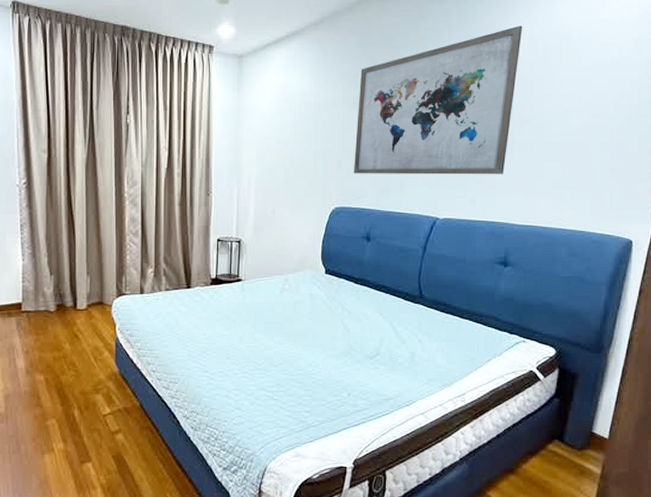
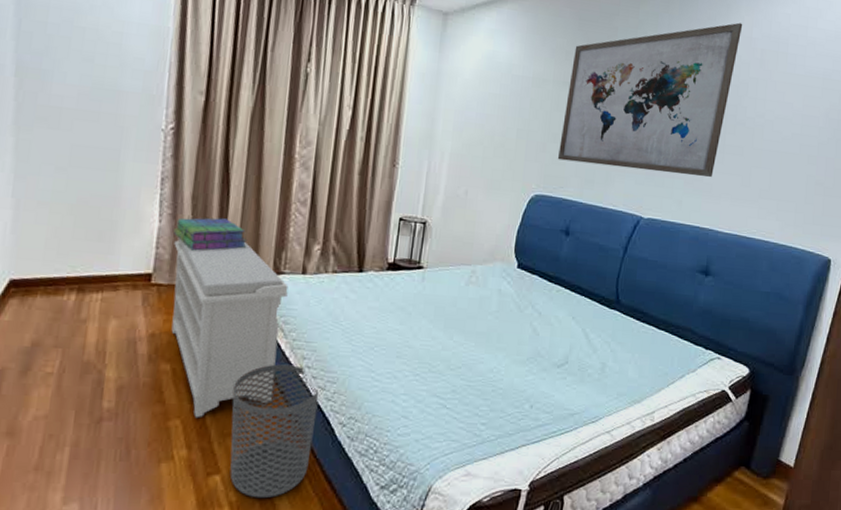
stack of books: none [35,253,93,282] -> present [174,218,248,251]
bench: none [36,271,130,418] -> present [171,238,289,418]
waste bin: none [94,370,164,481] -> present [230,364,319,499]

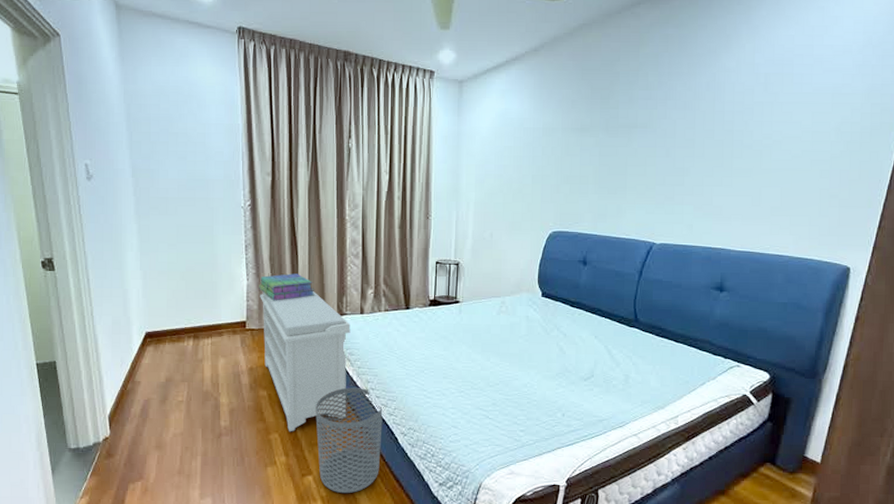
wall art: present [557,22,743,178] -> none [570,51,744,201]

